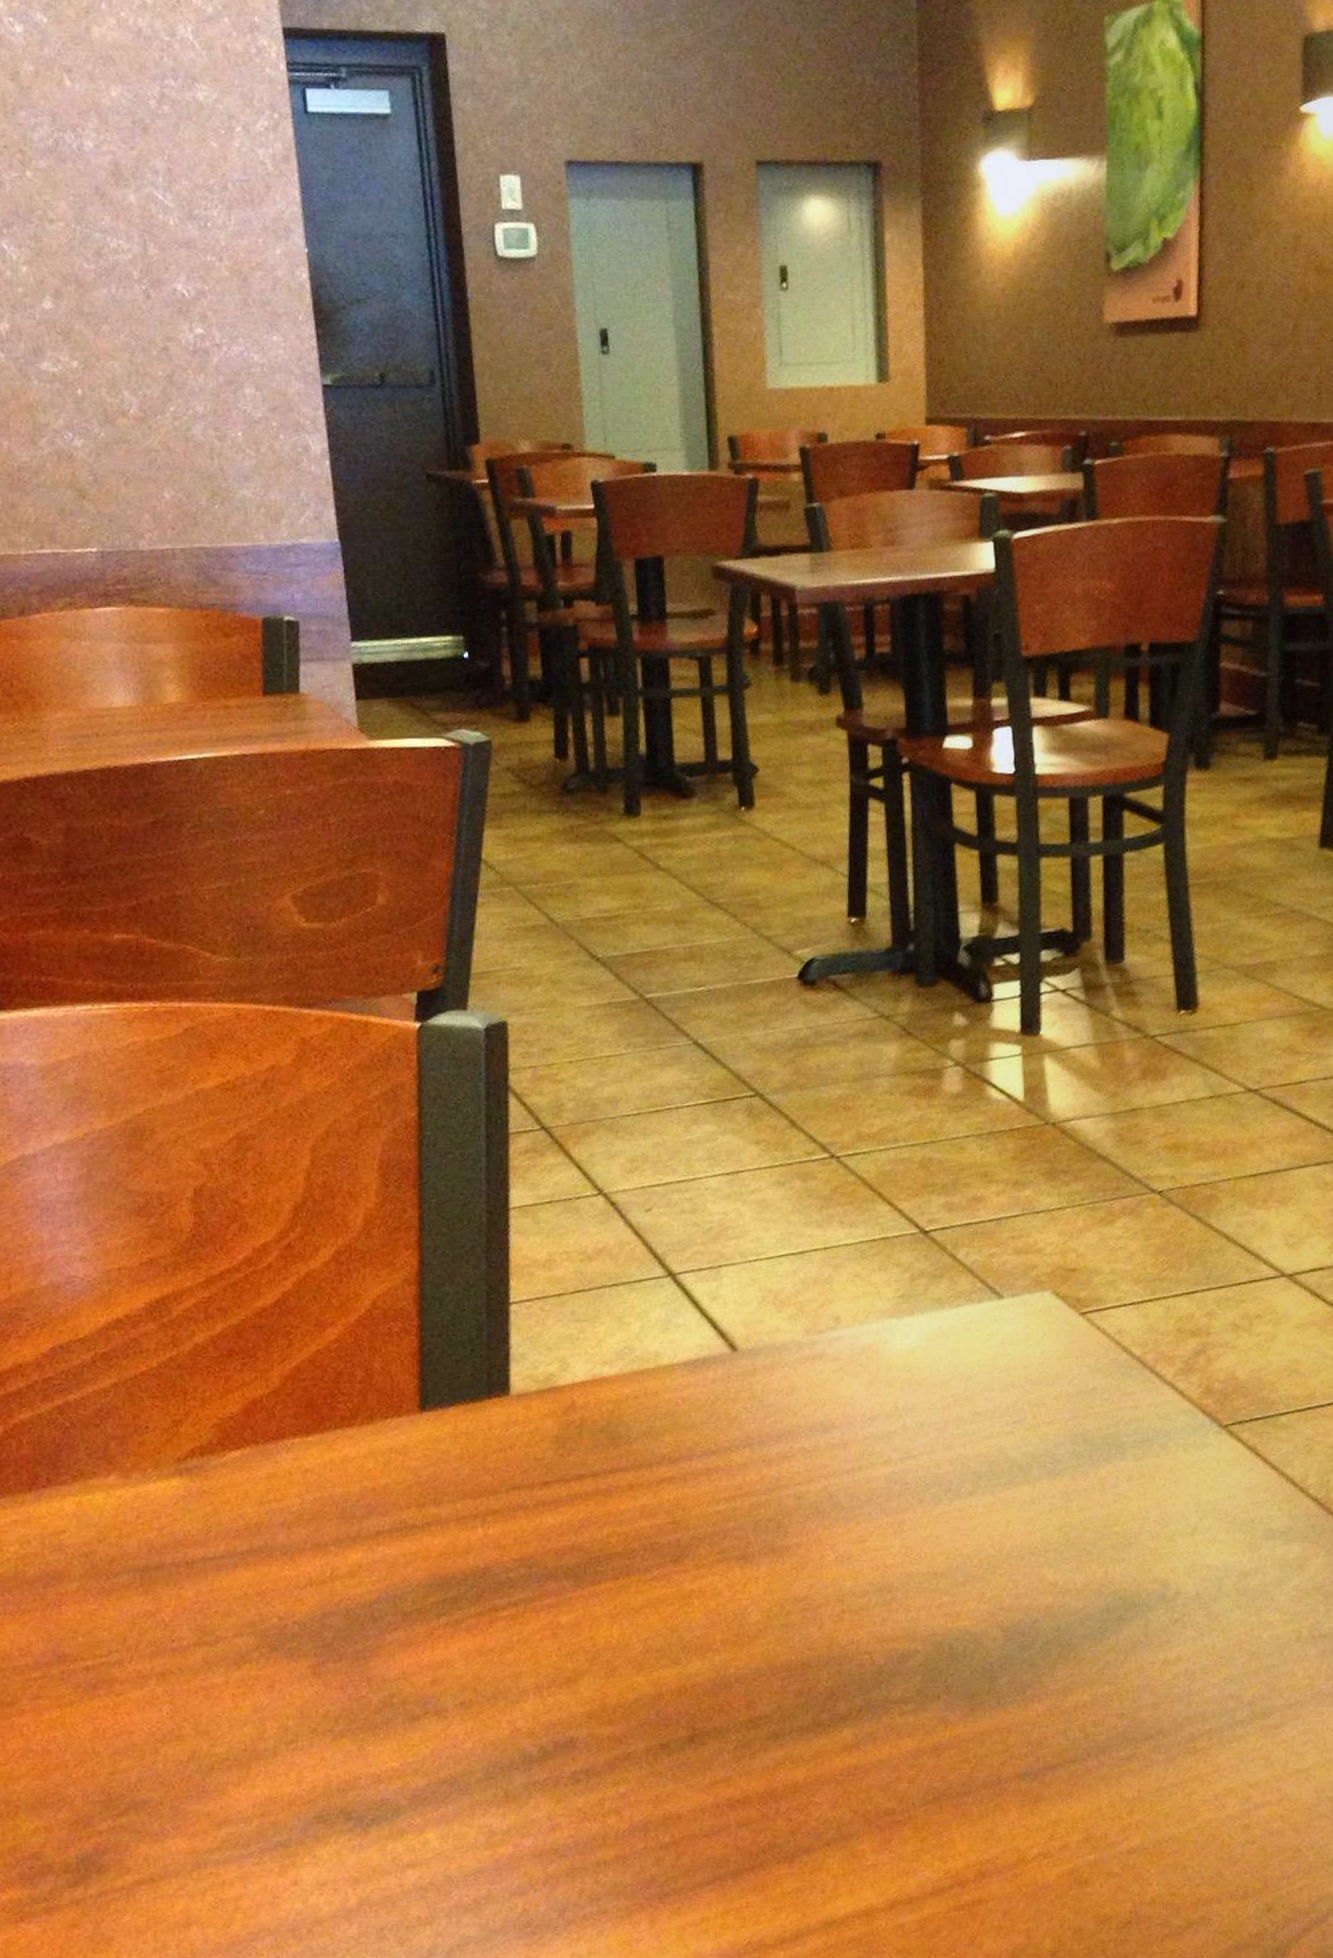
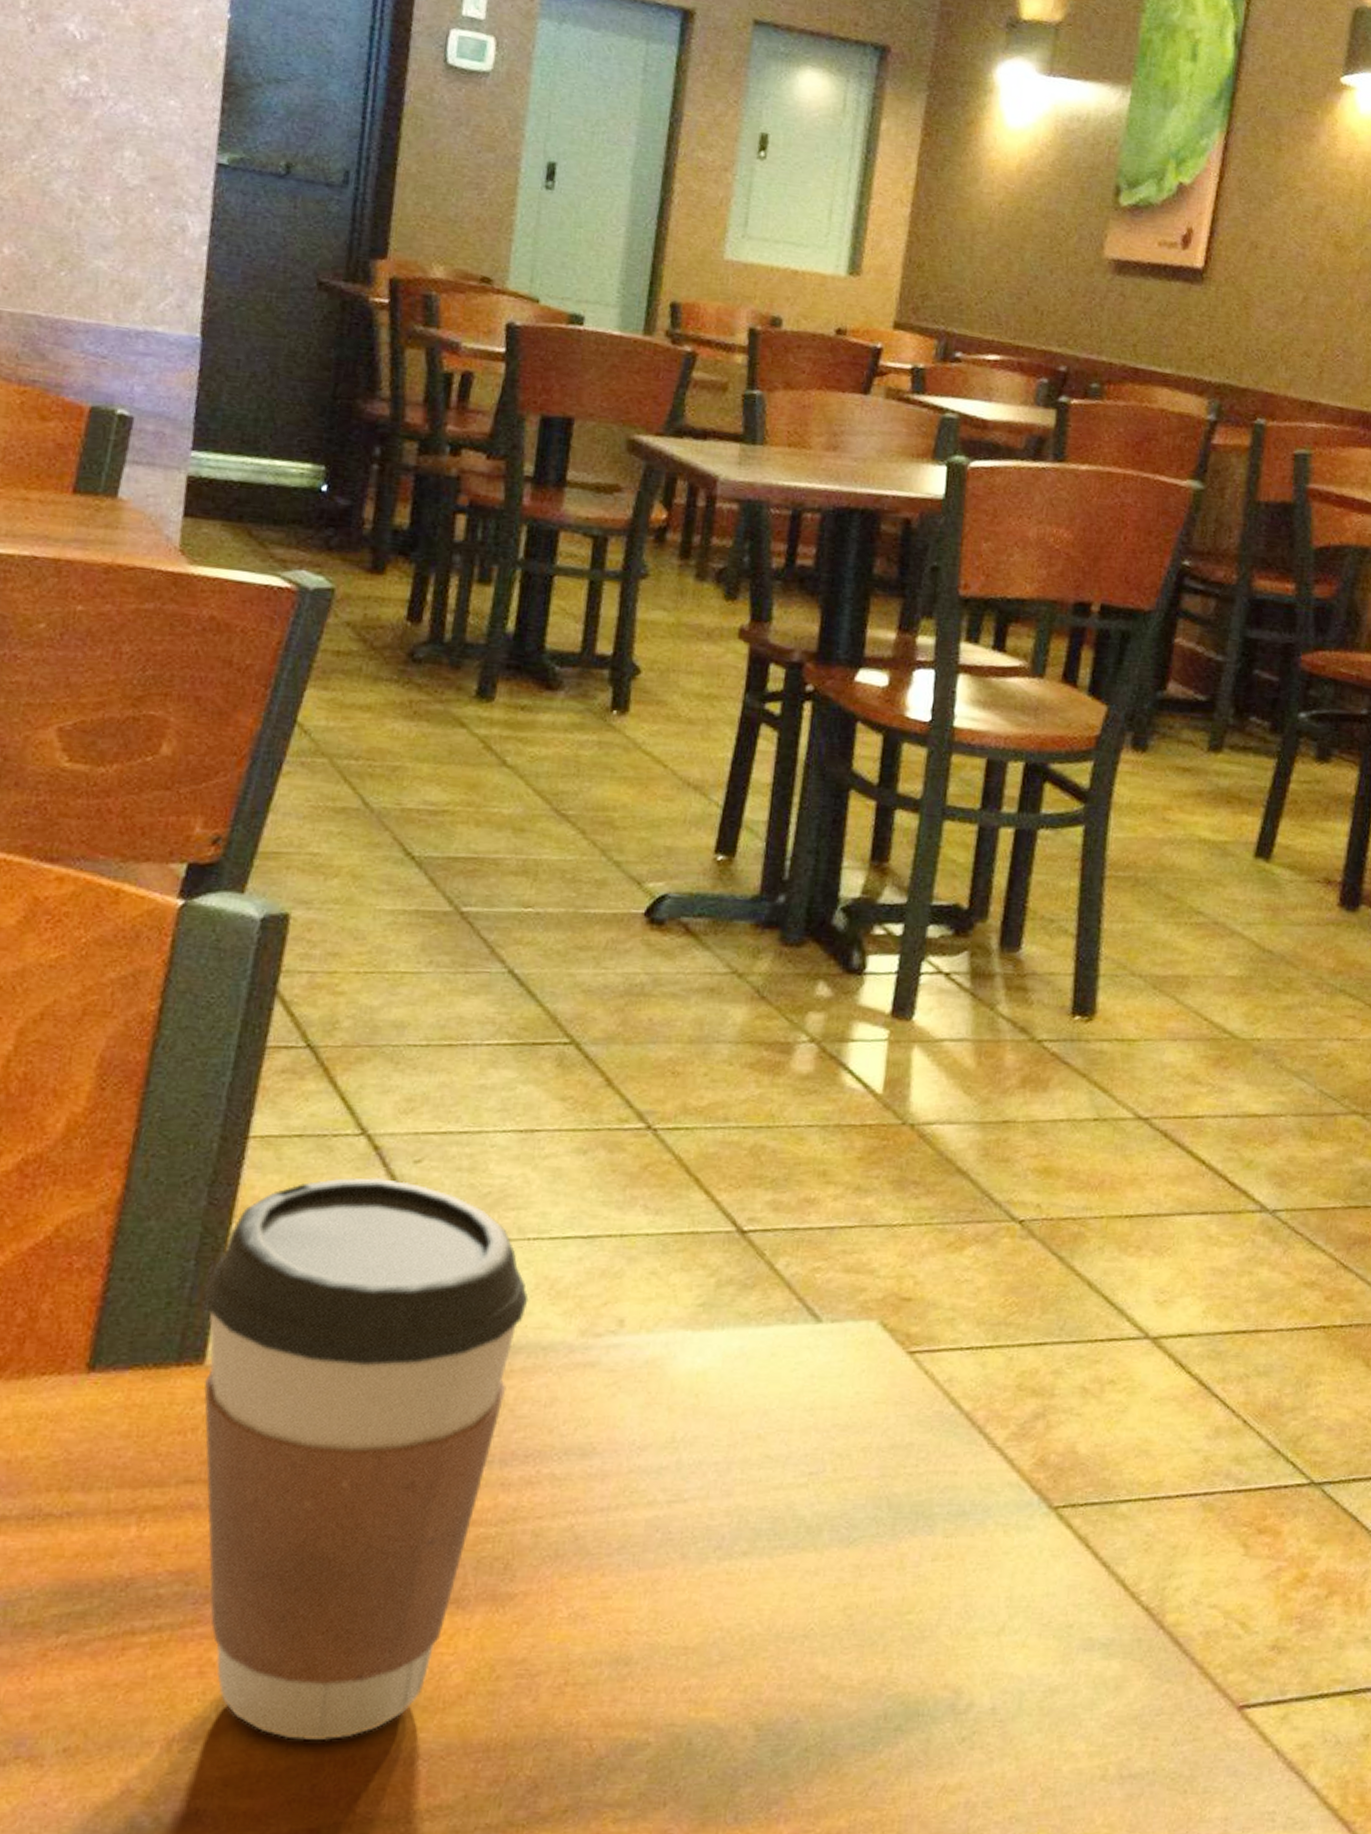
coffee cup: none [498,1227,759,1678] -> present [203,1178,529,1741]

